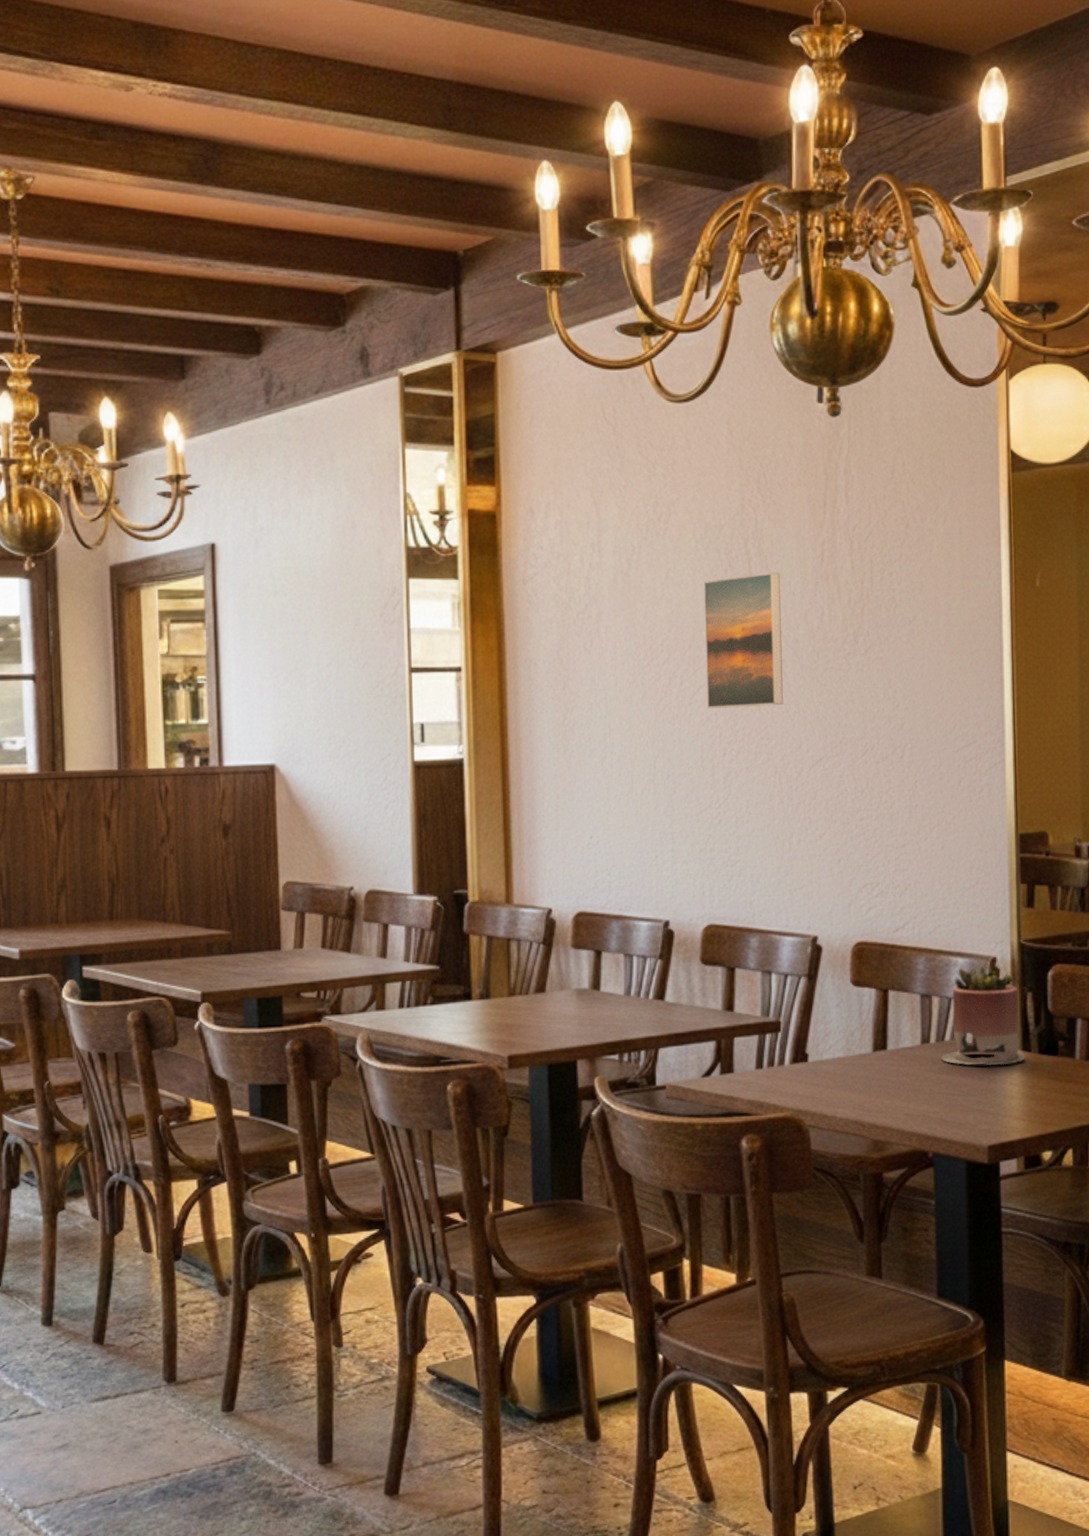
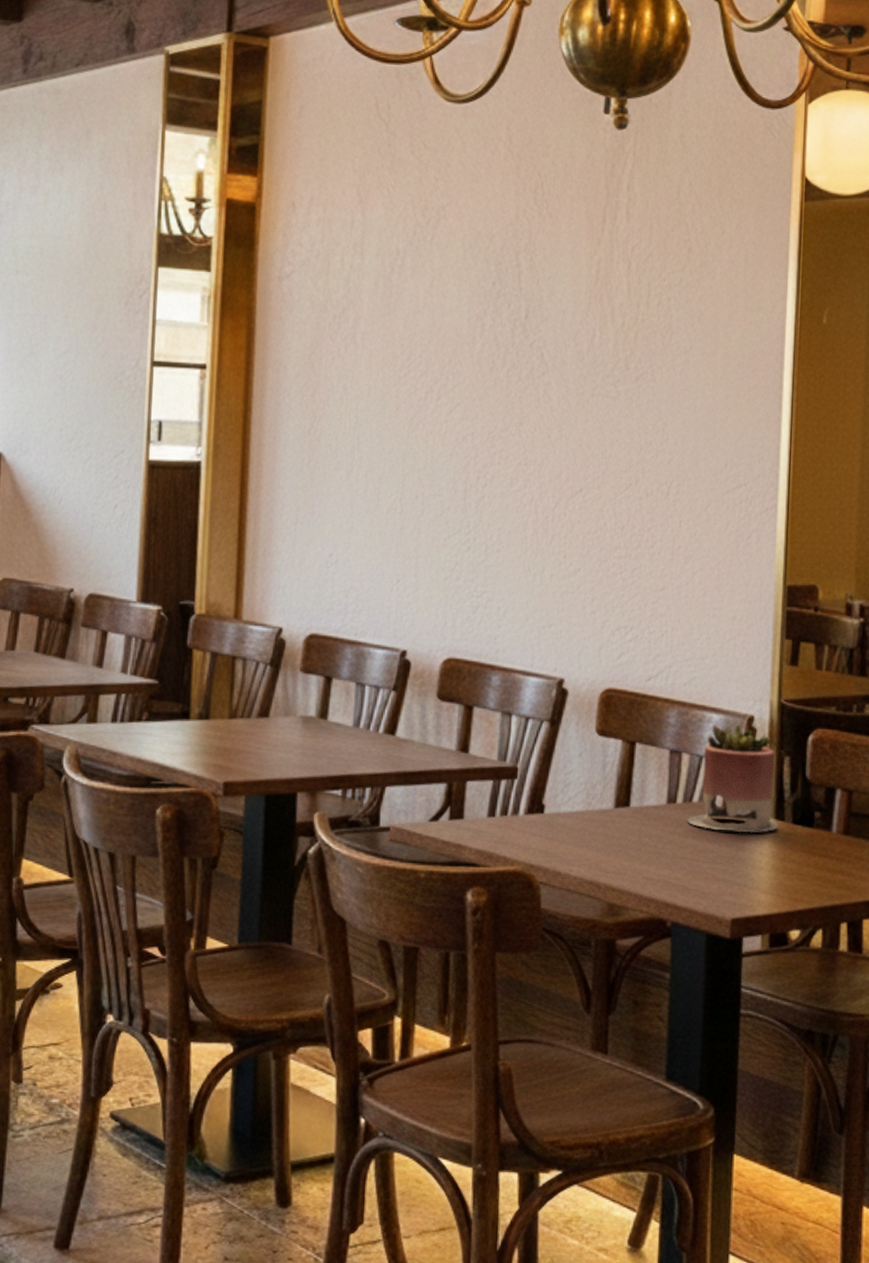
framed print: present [704,572,783,709] -> none [464,288,551,430]

